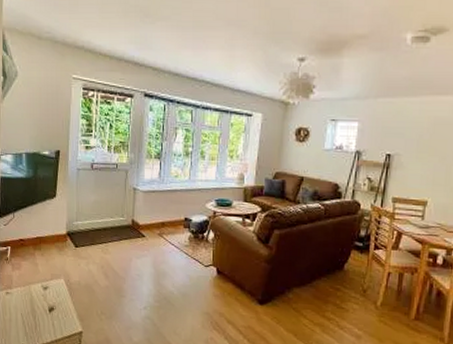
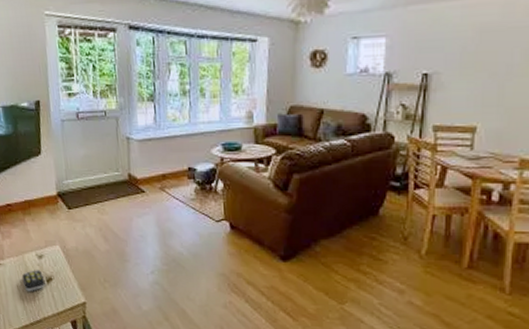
remote control: none [26,300,47,319] -> present [21,270,46,291]

